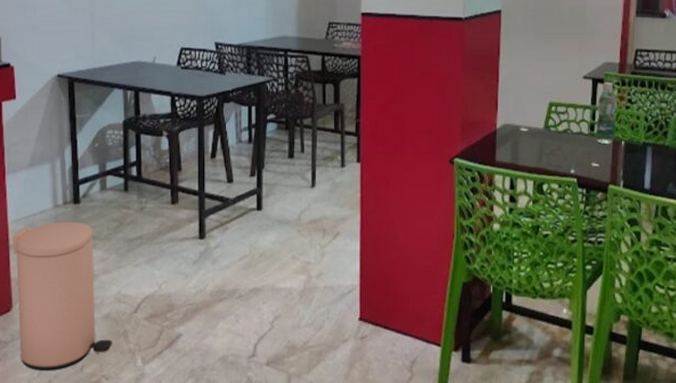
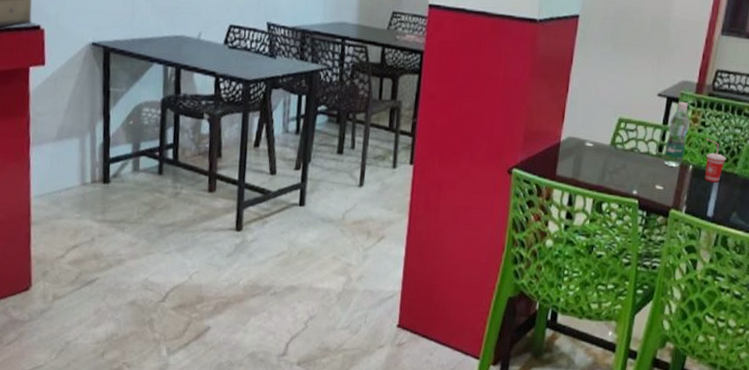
pedal bin: present [12,221,113,370] -> none [34,200,137,354]
beverage cup: none [634,114,656,156] -> present [704,138,727,183]

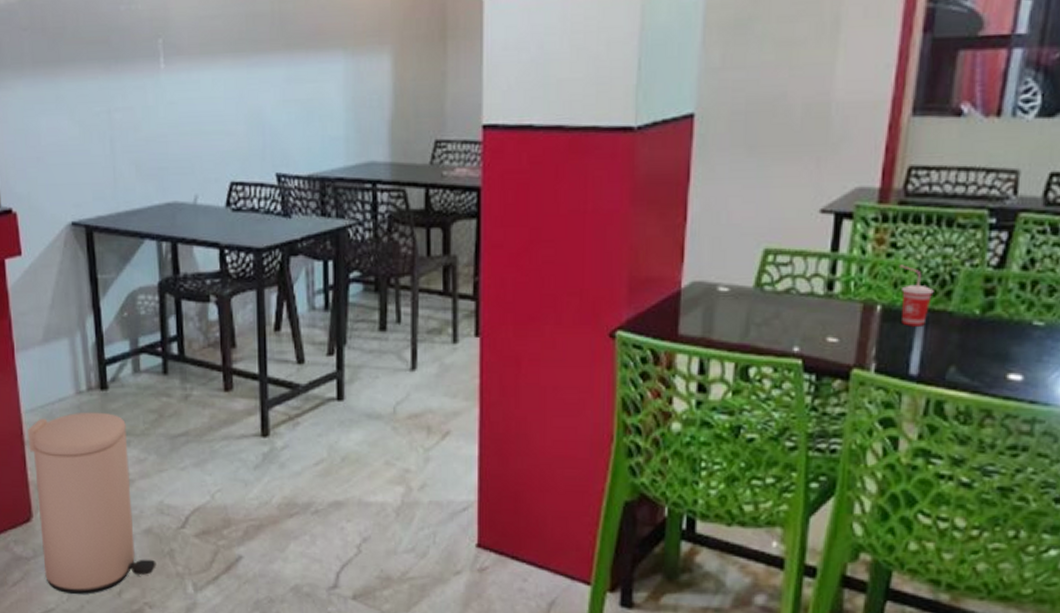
pedal bin: none [34,200,137,354] -> present [28,412,156,594]
bottle: present [663,101,690,167] -> none [835,216,873,309]

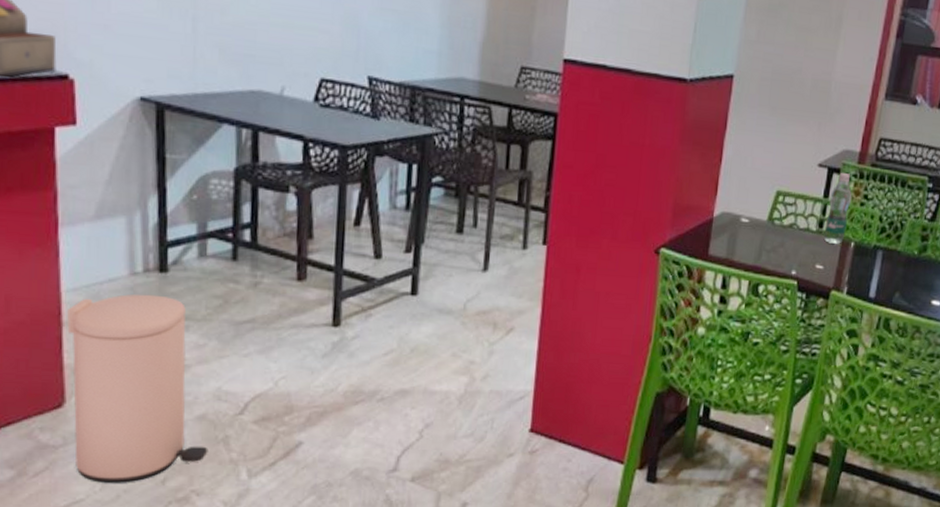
bottle: none [835,216,873,309] -> present [823,172,852,244]
beverage cup: present [899,265,934,327] -> none [867,212,890,261]

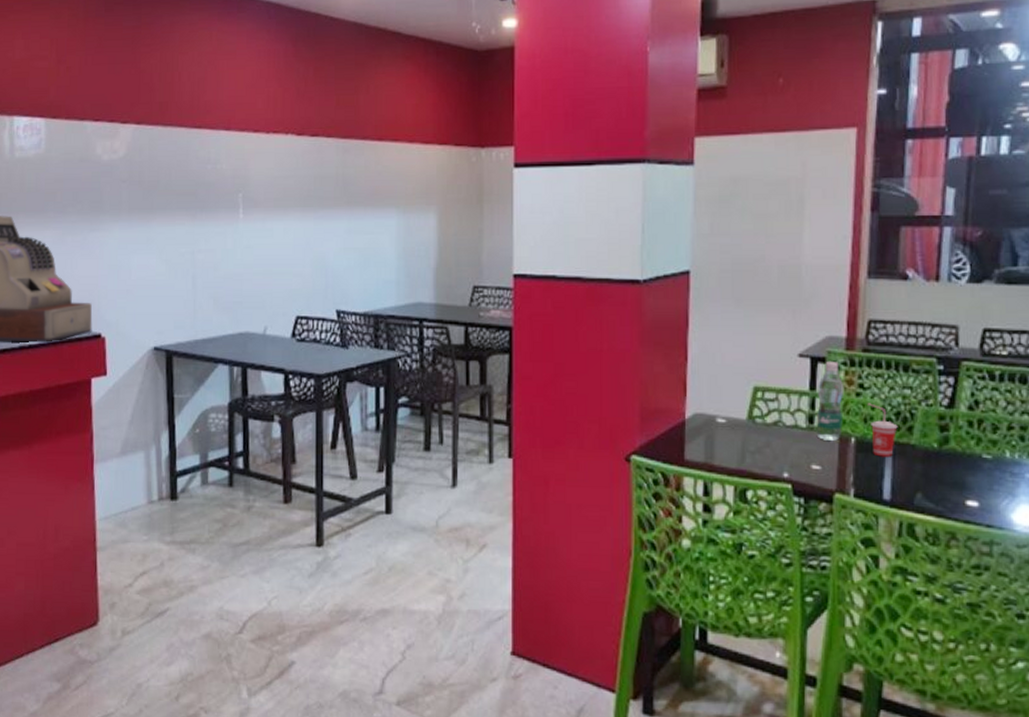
pedal bin: present [67,294,208,483] -> none [100,520,214,698]
beverage cup: none [867,212,890,261] -> present [867,403,898,457]

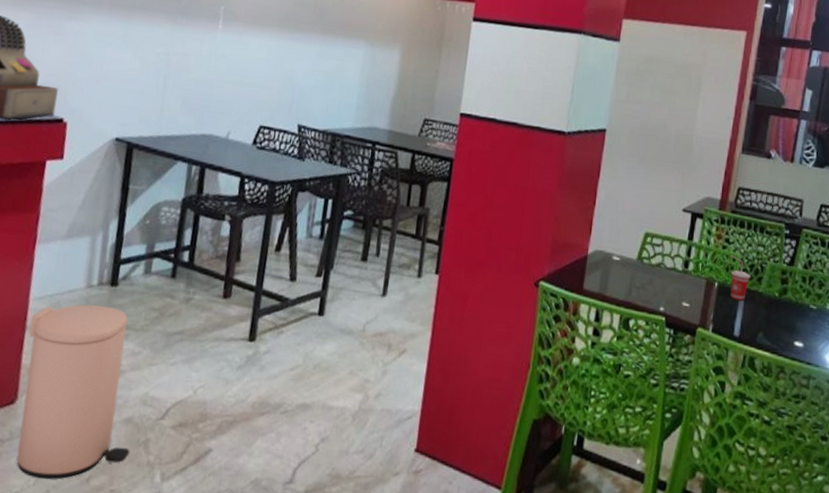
pedal bin: none [100,520,214,698] -> present [16,304,130,479]
bottle: present [816,360,845,441] -> none [689,217,715,284]

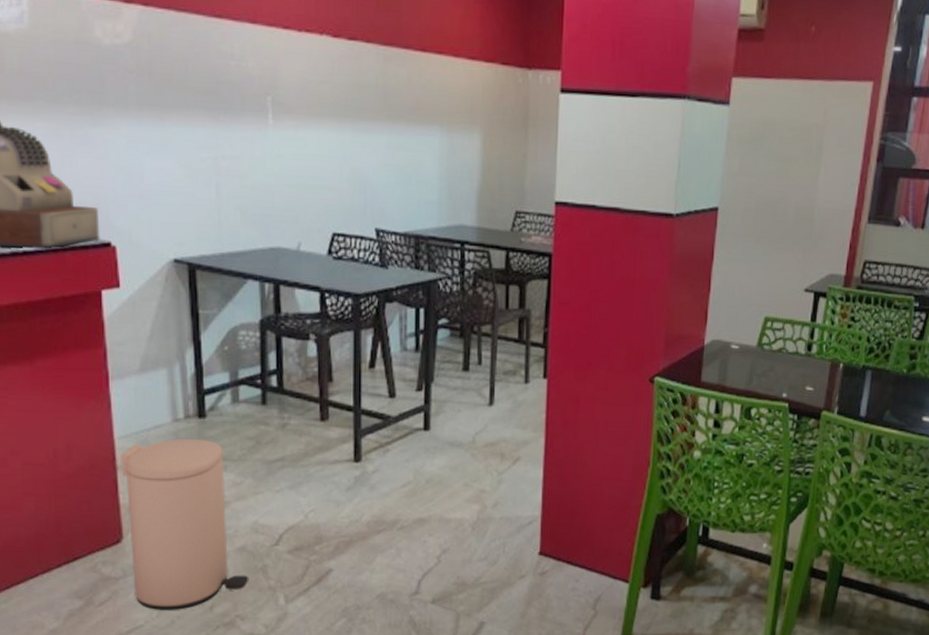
beverage cup: present [730,255,751,301] -> none [856,334,878,380]

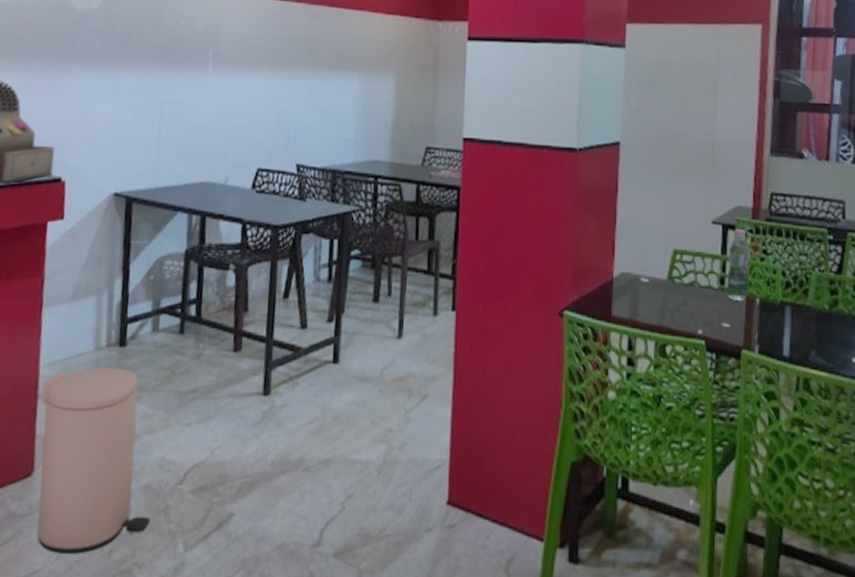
bottle: none [812,296,839,366] -> present [726,228,751,301]

